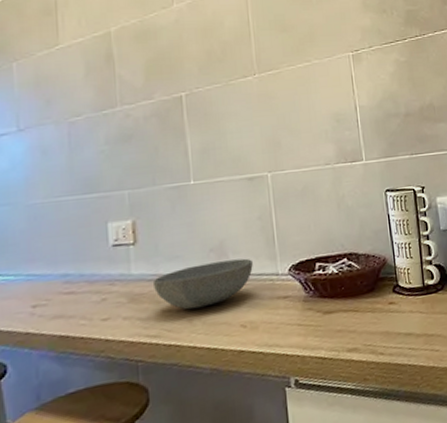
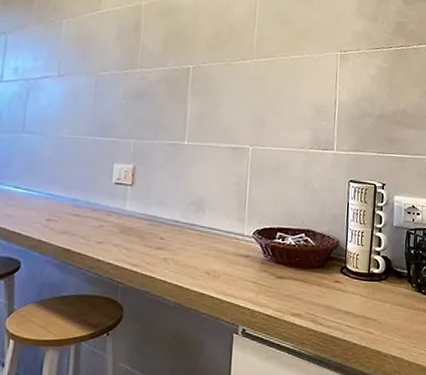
bowl: present [152,258,253,309] -> none [140,213,224,250]

